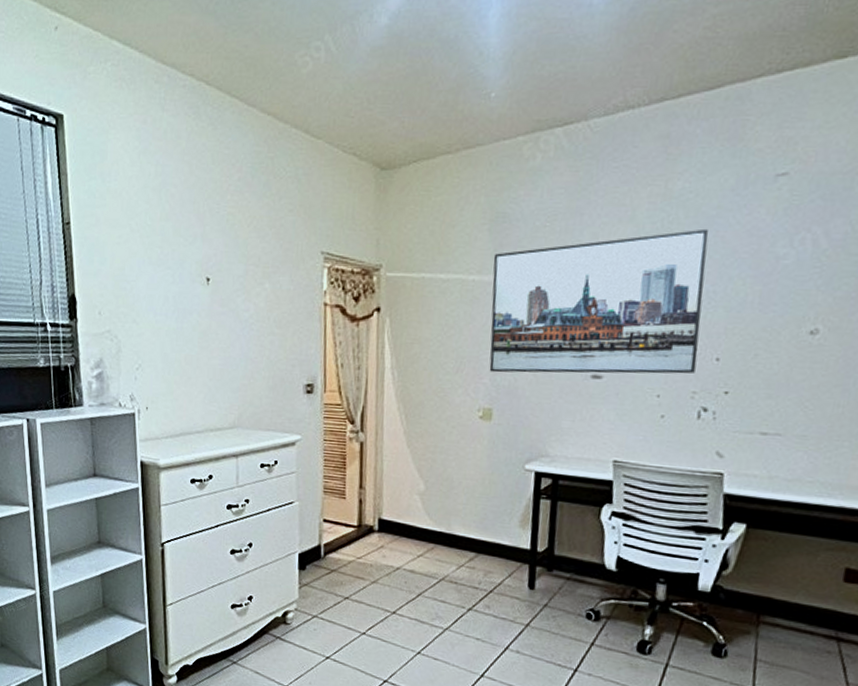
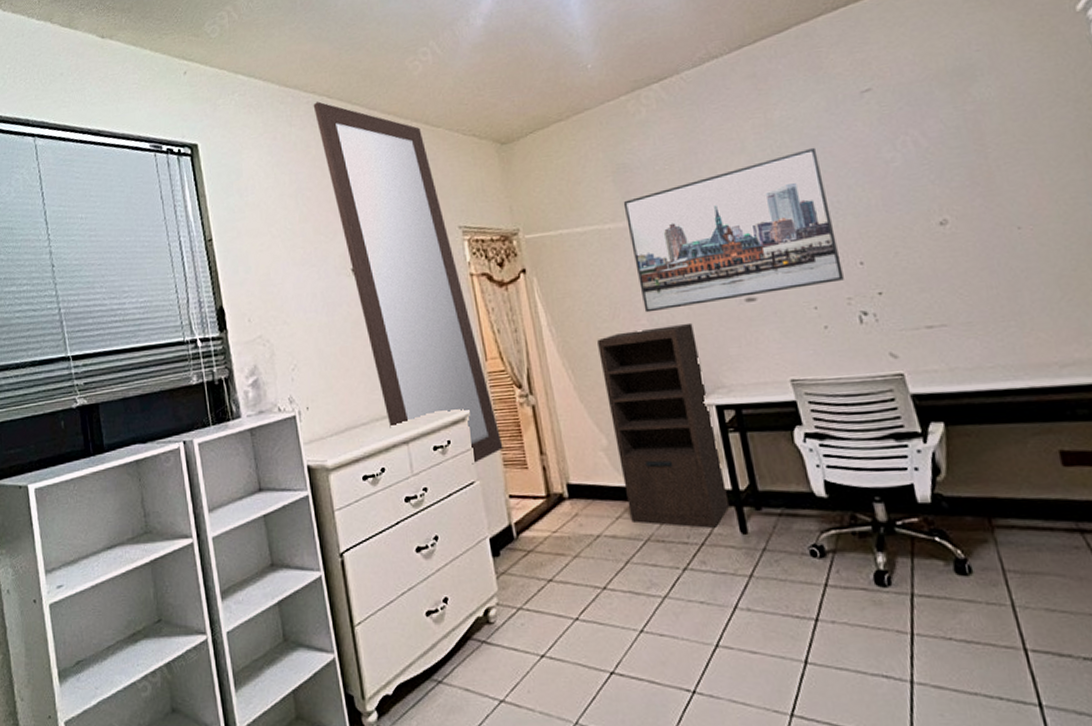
home mirror: none [189,87,327,487] -> present [313,101,503,465]
shelving unit: none [431,387,533,580] -> present [597,322,730,528]

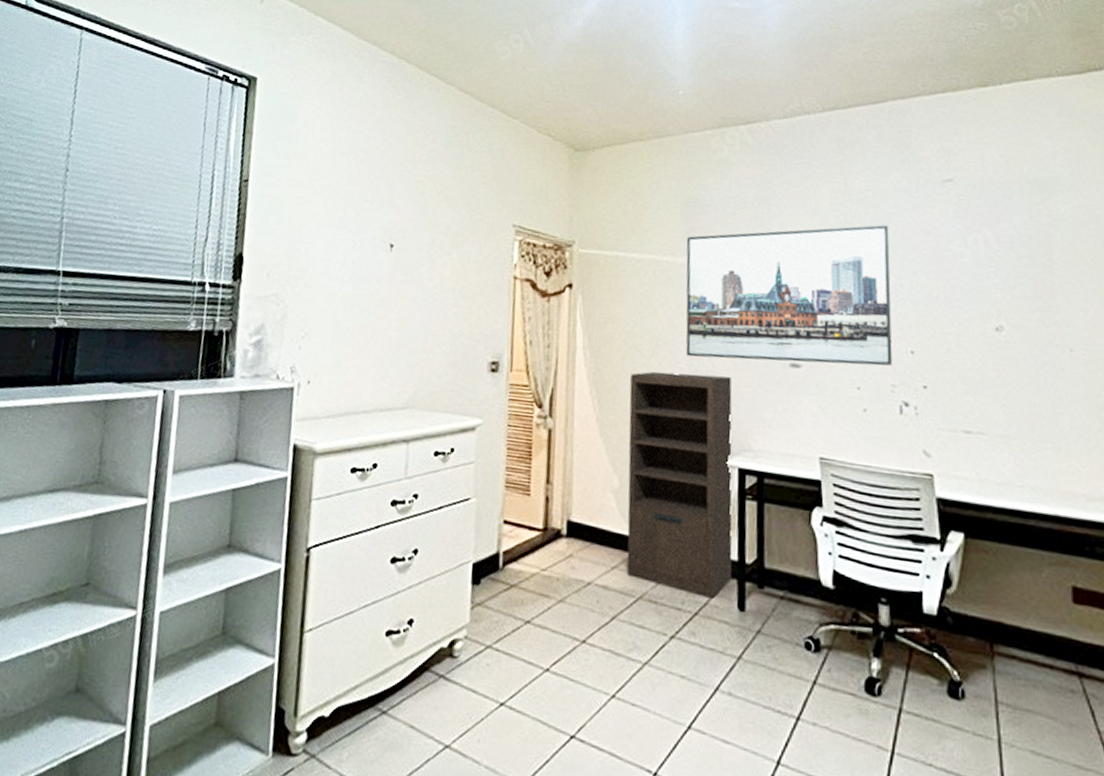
home mirror: present [313,101,503,465] -> none [388,63,510,480]

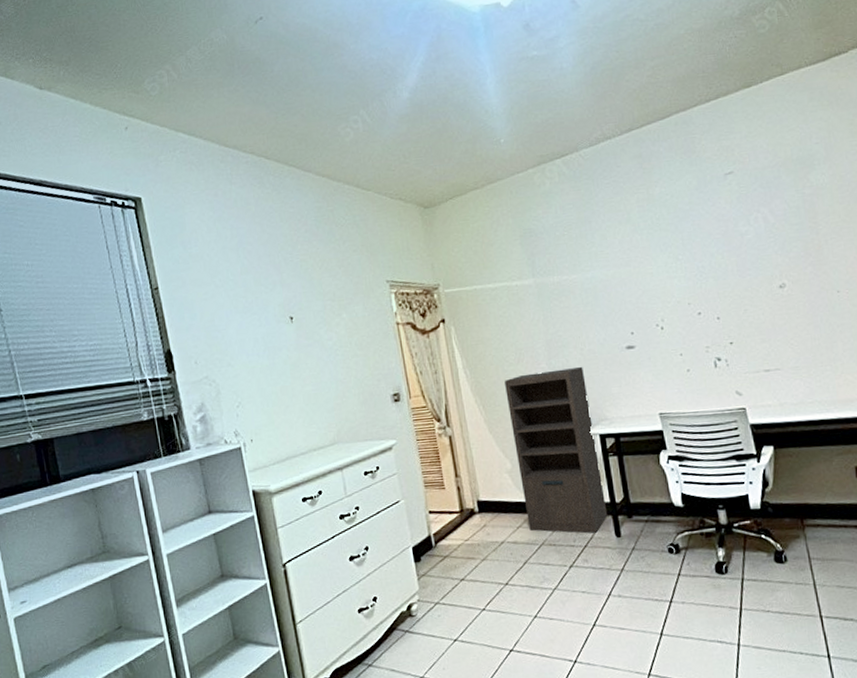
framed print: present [685,224,893,366] -> none [528,220,704,358]

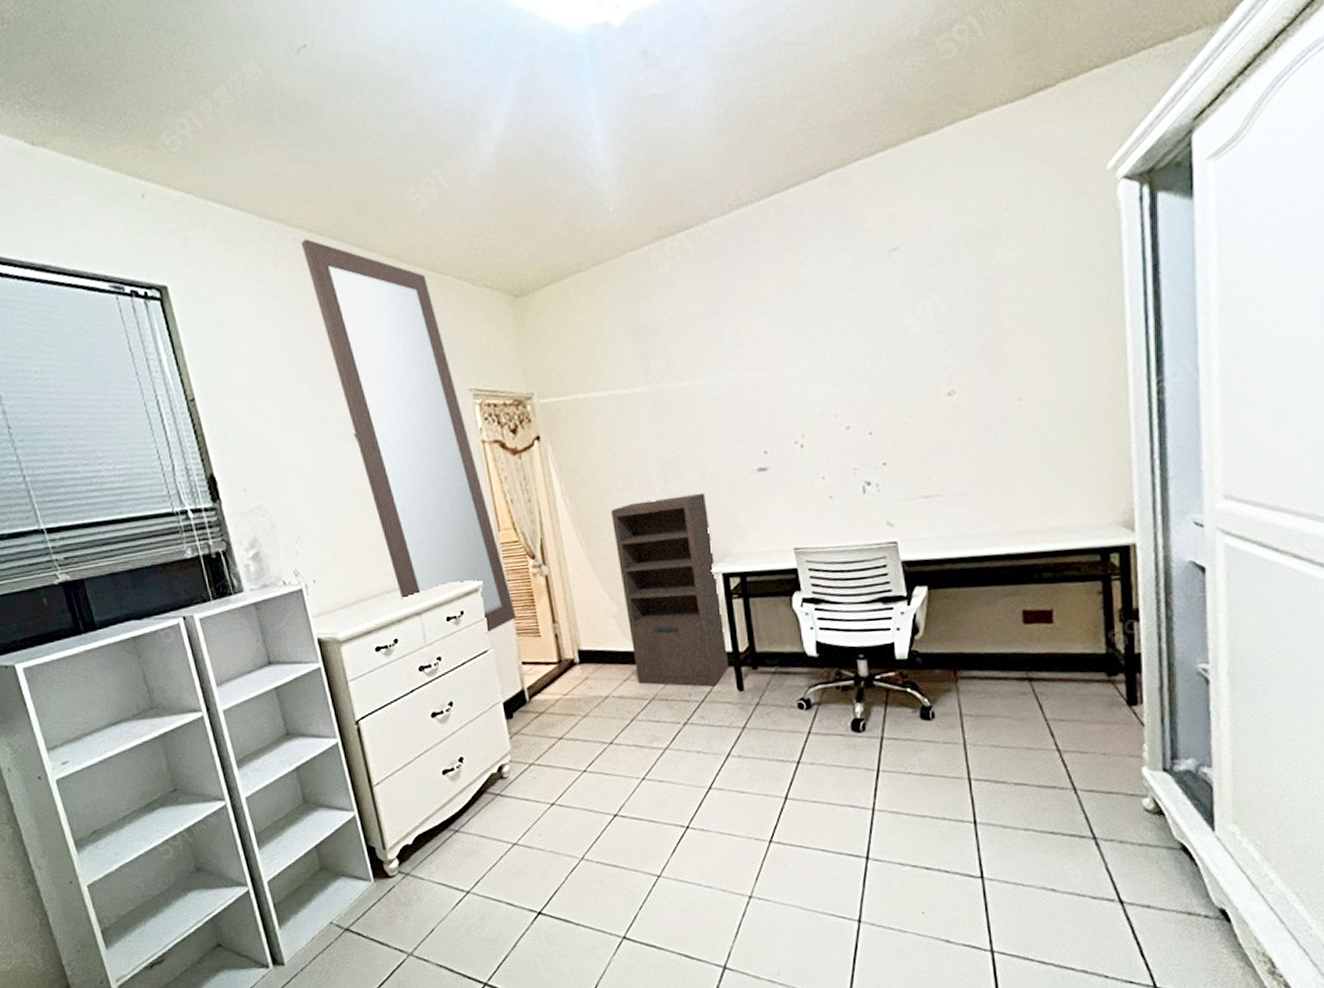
home mirror: none [252,162,424,487] -> present [301,239,516,634]

